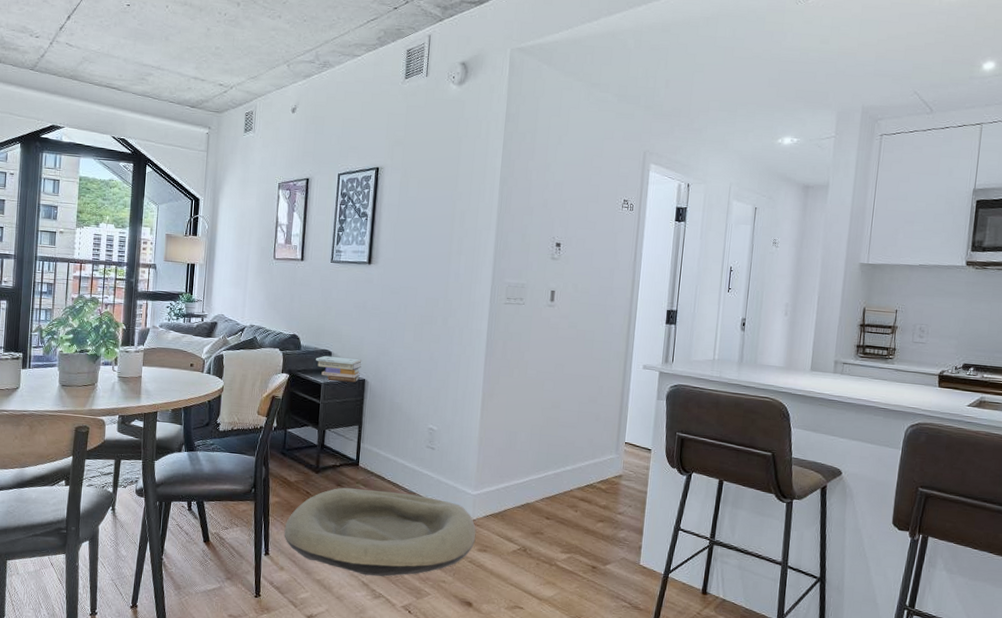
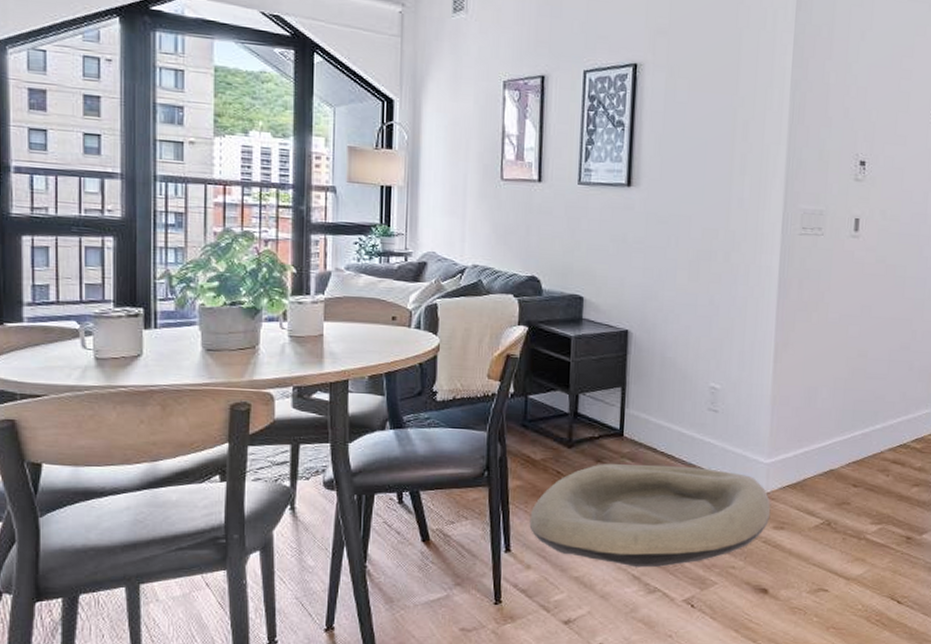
books: present [316,355,361,383] -> none [563,301,622,334]

